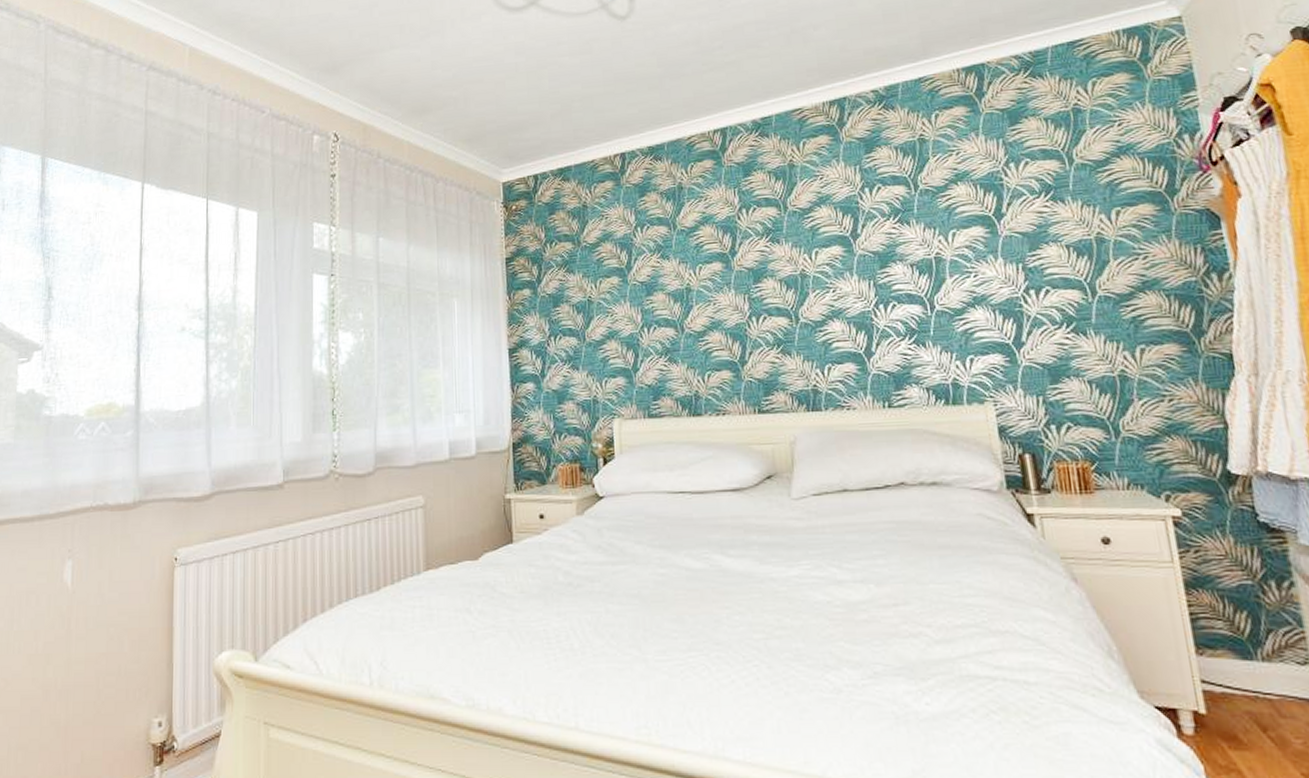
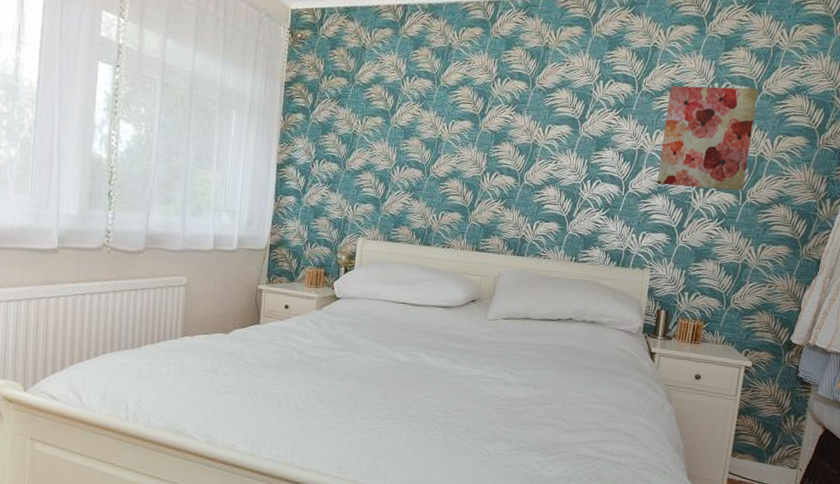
wall art: none [954,158,1089,295] -> present [657,85,759,191]

